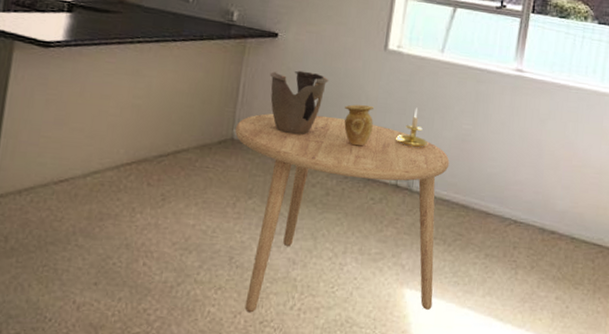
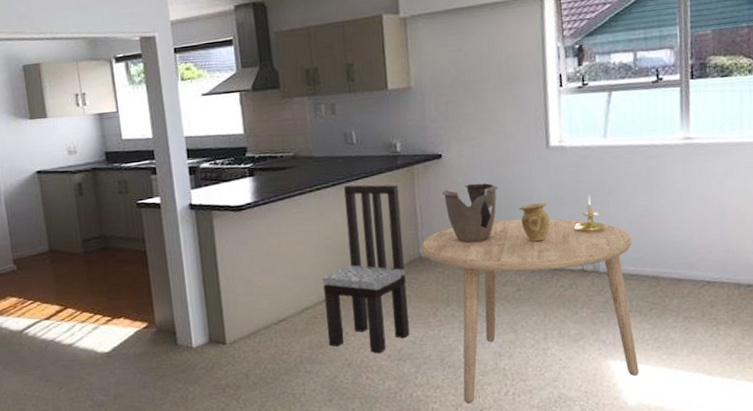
dining chair: none [110,44,227,239] -> present [322,184,410,354]

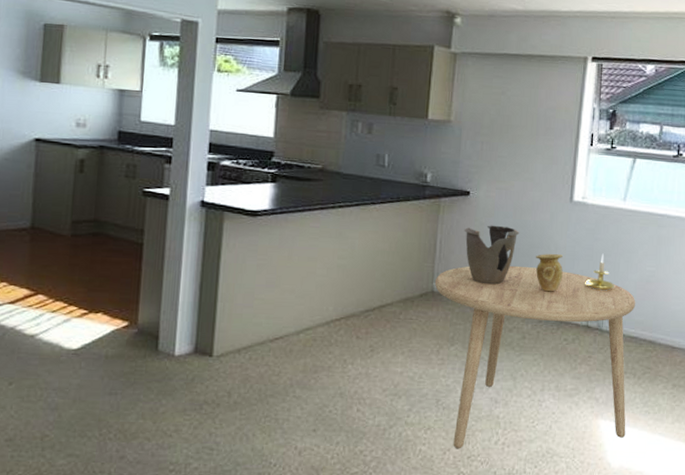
dining chair: present [322,184,410,354] -> none [323,207,423,386]

